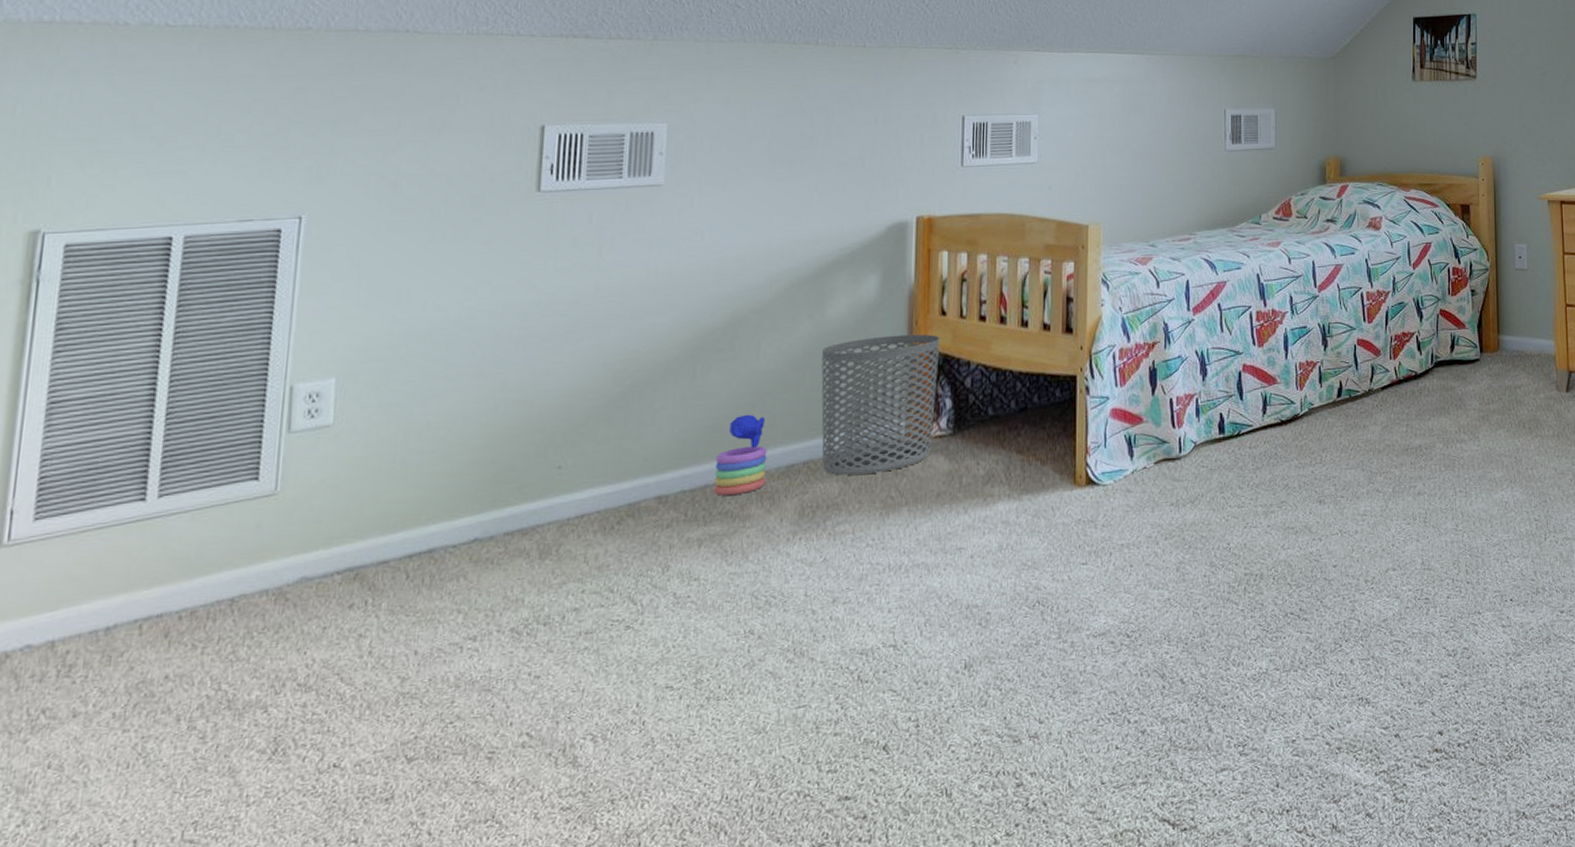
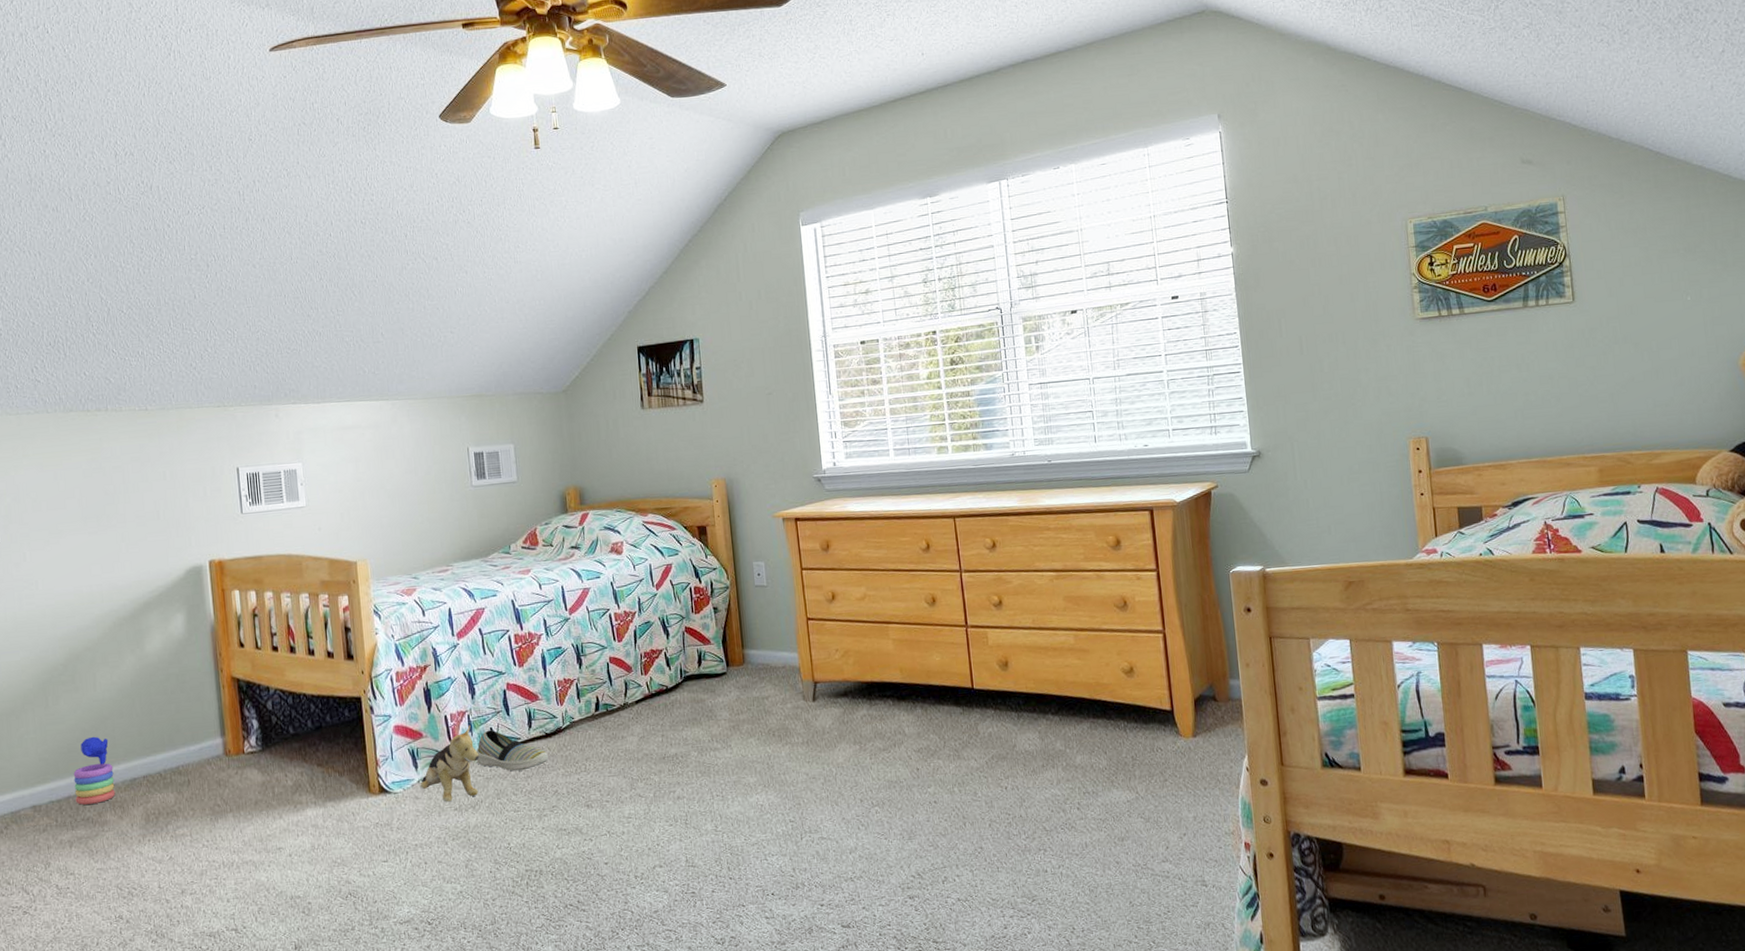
waste bin: present [821,334,941,476] -> none [146,664,246,787]
plush toy: none [1134,409,1205,497] -> present [420,724,480,803]
shoe: none [1201,415,1282,462] -> present [476,730,549,771]

